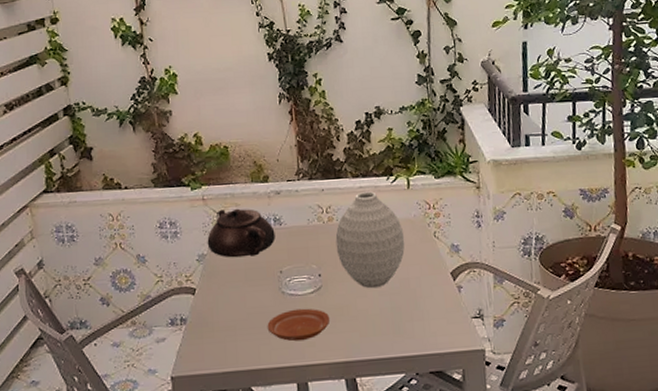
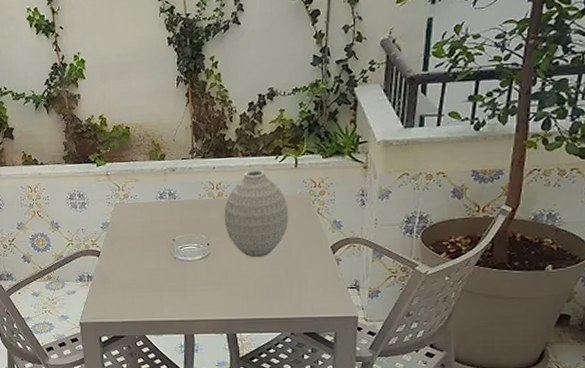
teapot: present [207,208,275,258] -> none [110,183,170,227]
plate: present [267,308,331,342] -> none [160,272,216,300]

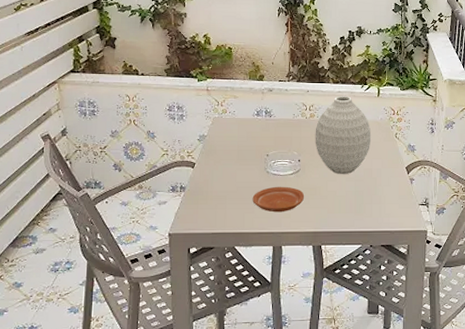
plate: none [160,272,216,300] -> present [252,186,305,213]

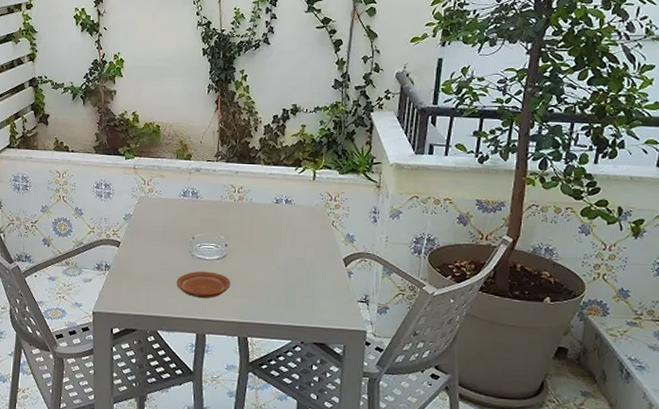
vase: present [315,96,372,175] -> none [243,178,305,263]

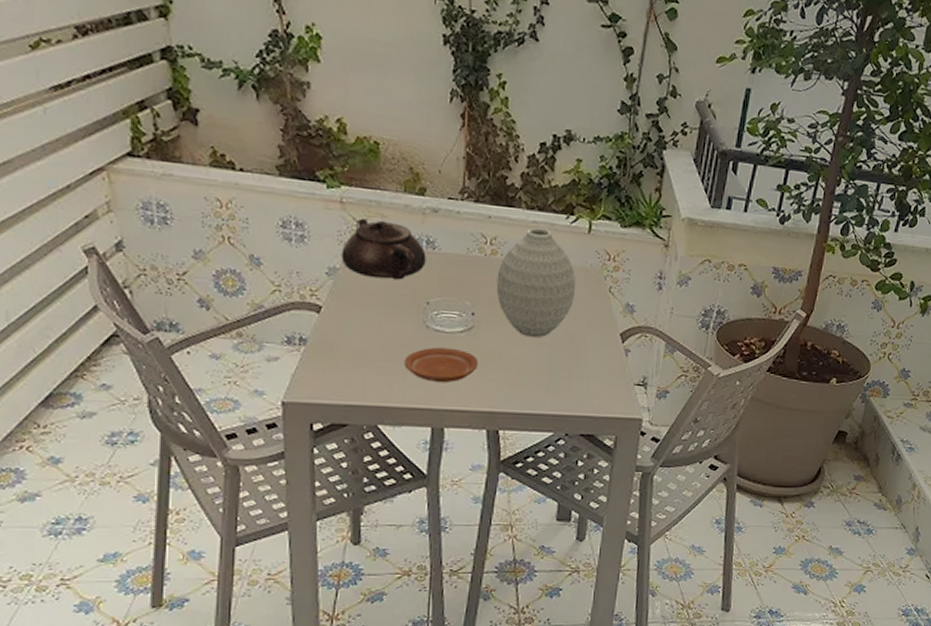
teapot: none [134,178,192,222] -> present [341,218,426,280]
vase: none [243,178,305,263] -> present [496,227,577,338]

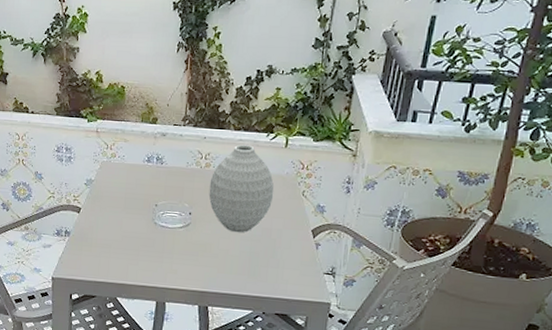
teapot: present [341,218,426,280] -> none [95,143,156,188]
plate: present [404,347,479,383] -> none [137,239,194,268]

